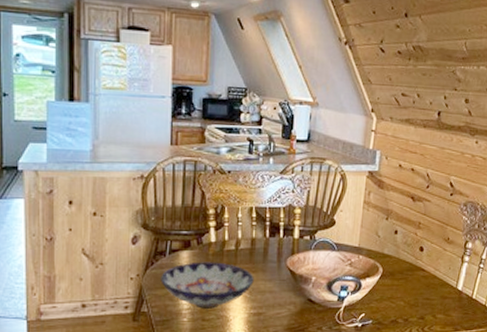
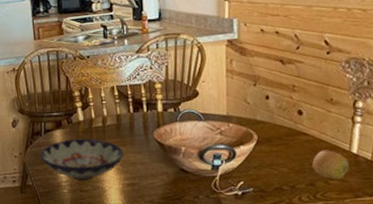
apple: none [425,286,454,313] -> present [312,150,349,179]

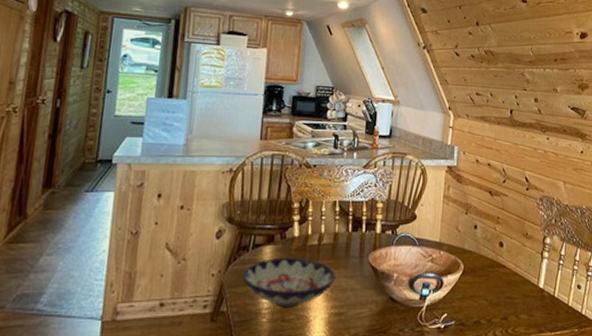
apple: present [312,150,349,179] -> none [507,283,536,313]

